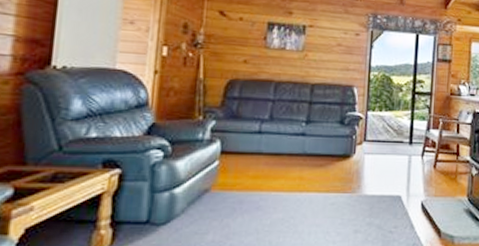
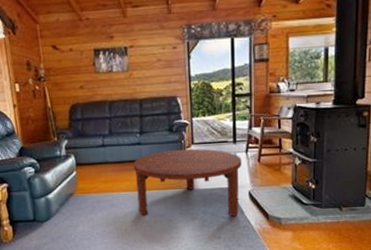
coffee table: none [290,145,416,232] -> present [134,148,242,217]

